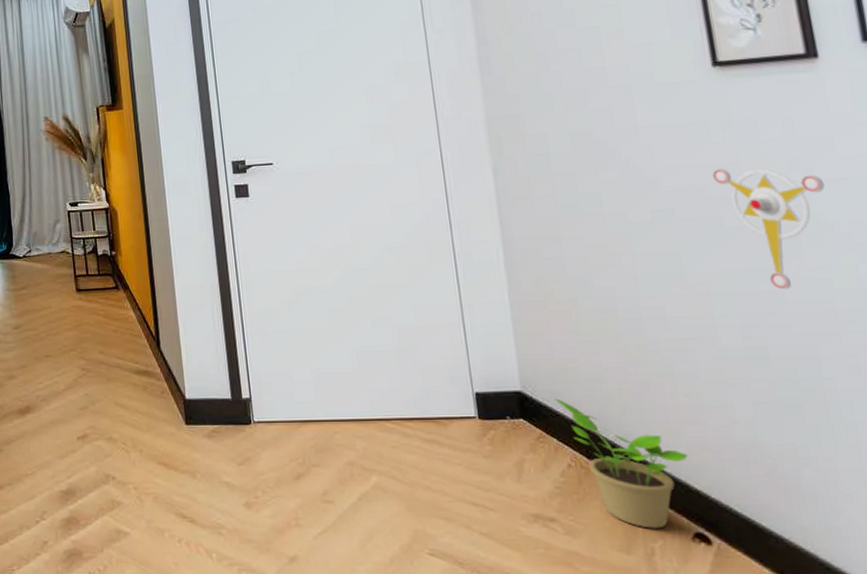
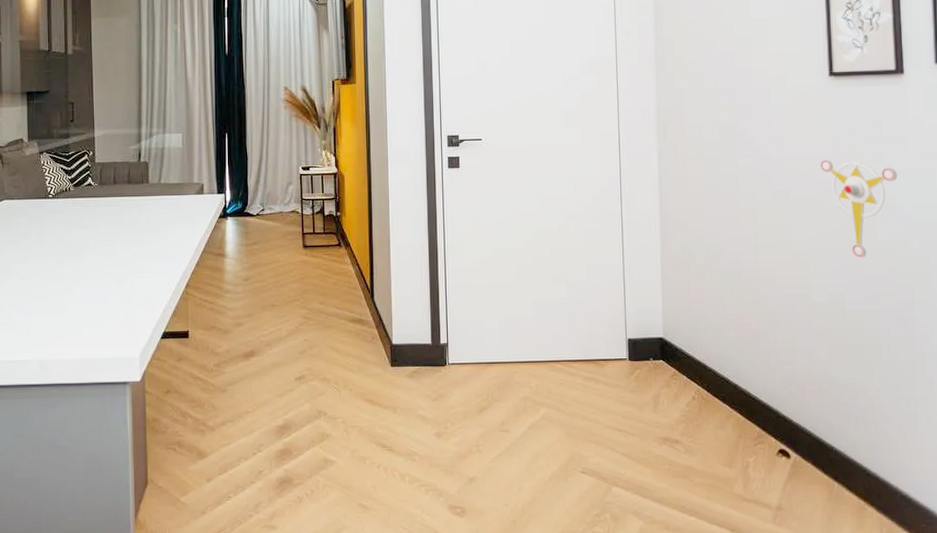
potted plant: present [554,398,688,529] -> none [687,343,781,447]

